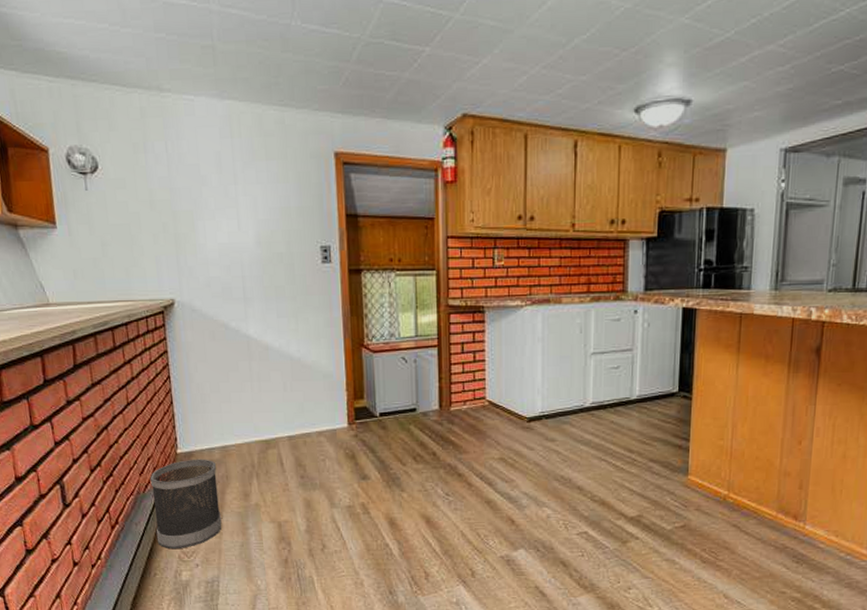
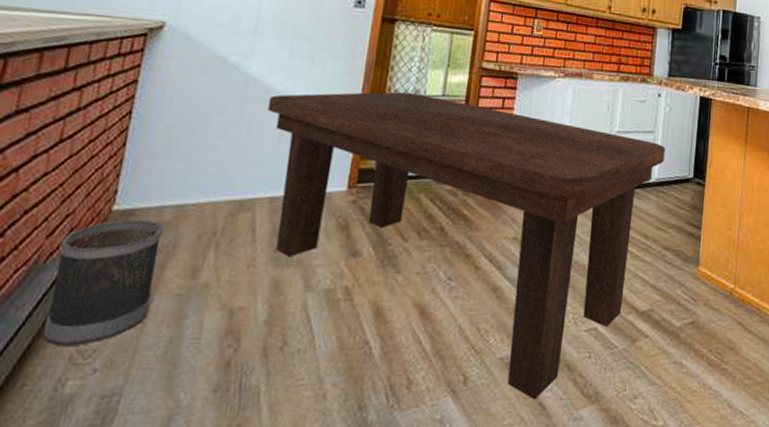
dining table: none [269,337,646,589] -> present [267,91,665,400]

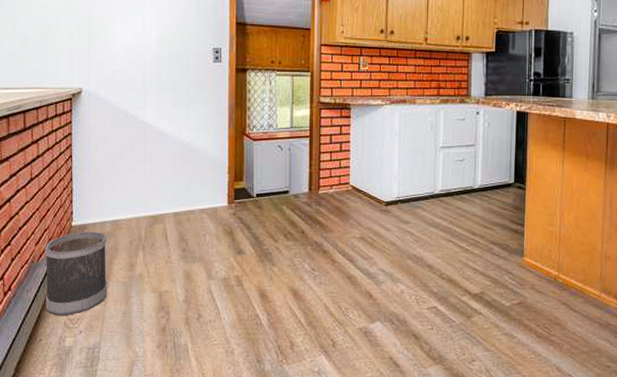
dining table: present [267,91,665,400] -> none [162,127,486,360]

